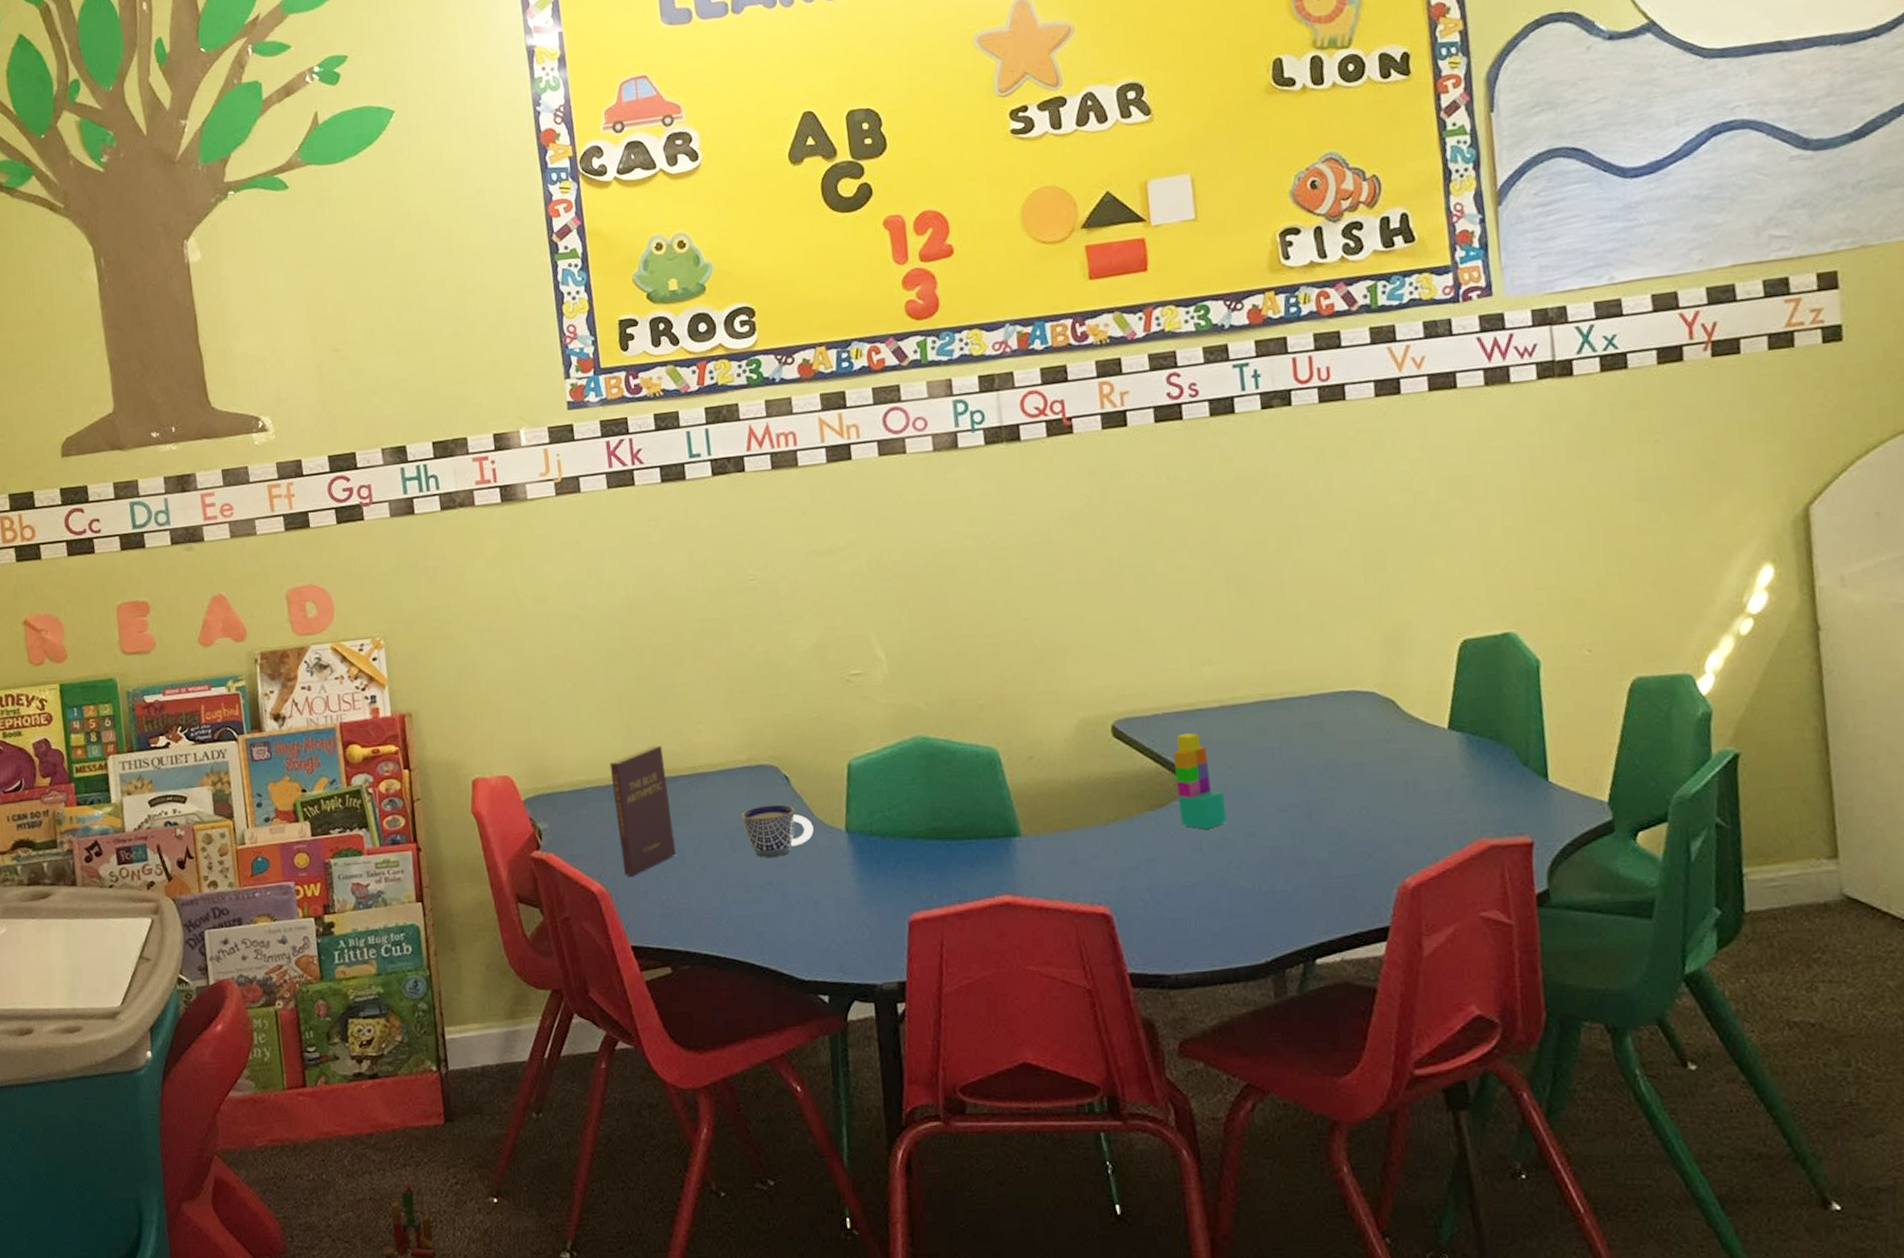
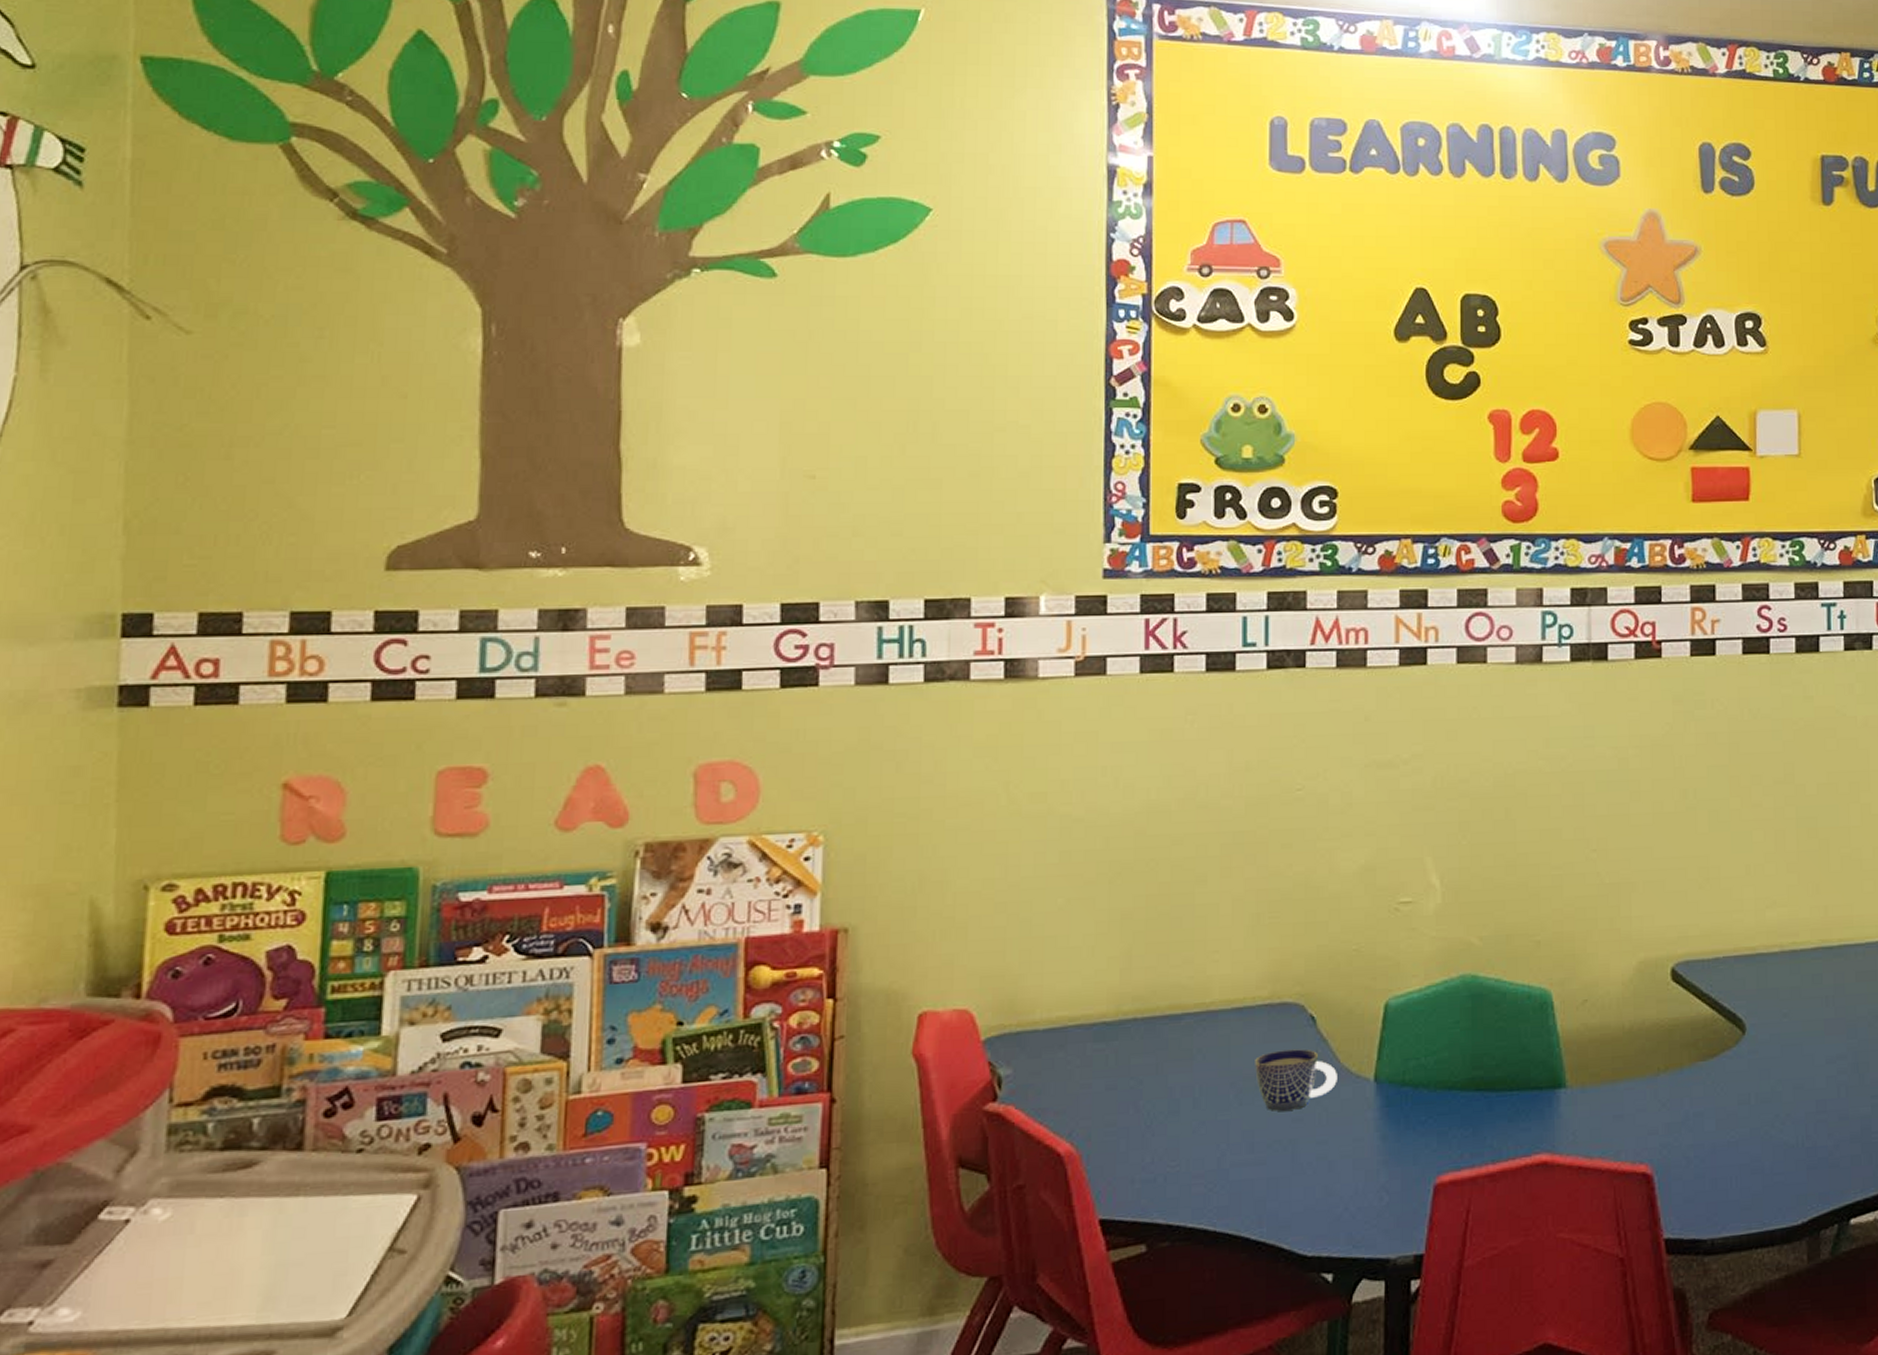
book: present [609,745,676,877] -> none [1100,976,1170,1134]
toy blocks: present [1173,732,1227,829] -> none [1730,978,1777,1081]

